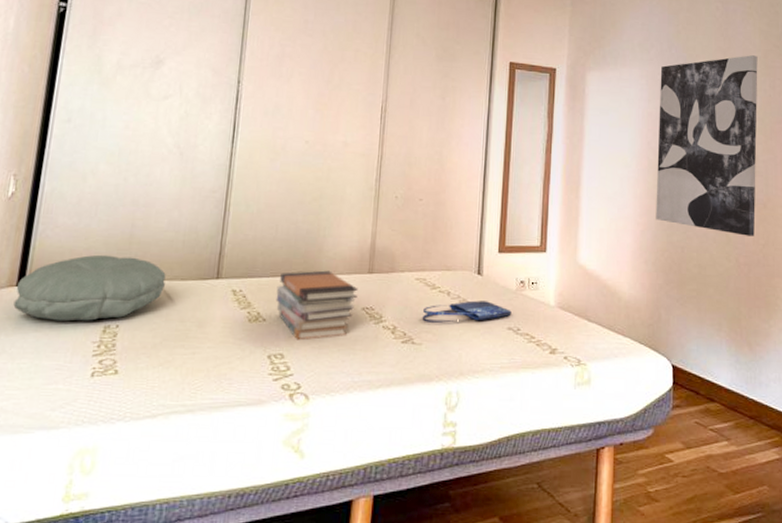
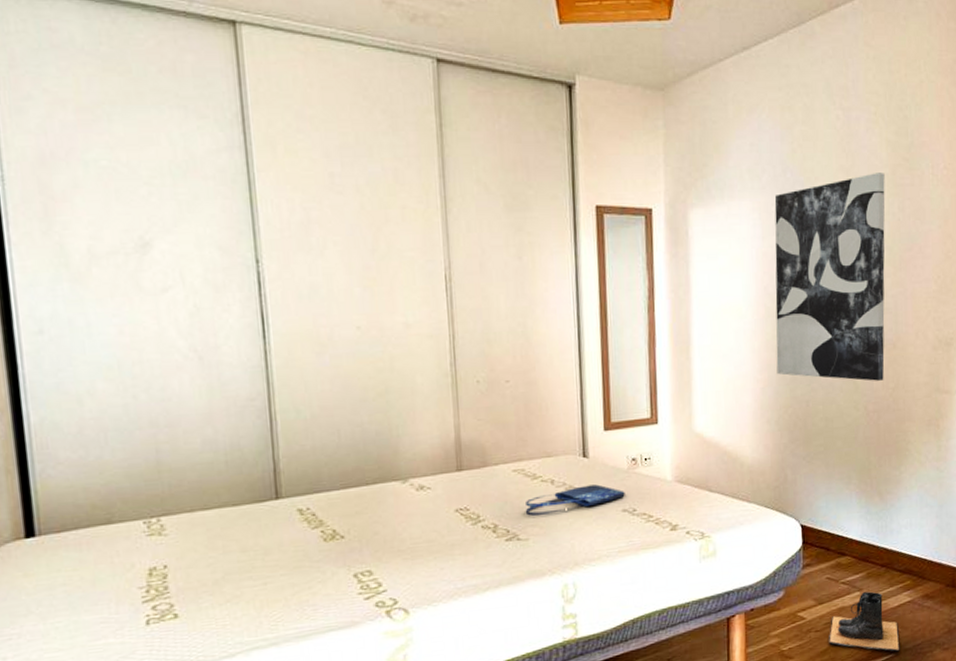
pillow: present [13,254,166,322] -> none [25,487,214,571]
book stack: present [276,270,358,341] -> none [351,473,448,554]
boots: none [694,443,768,512] -> present [828,591,900,652]

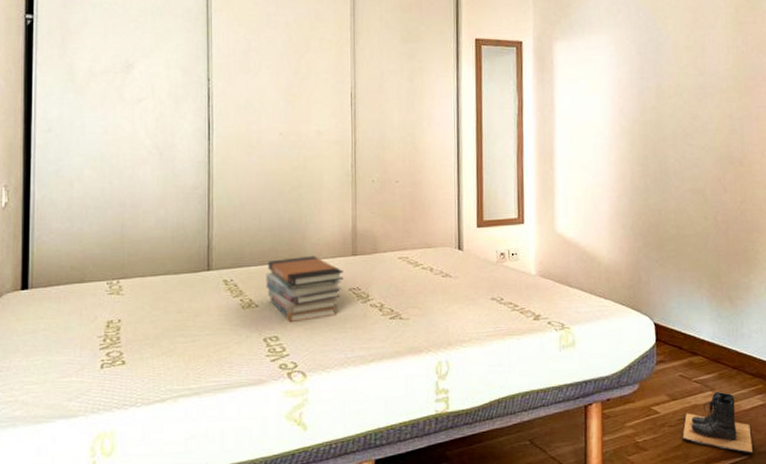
book stack: none [351,473,448,554] -> present [266,255,344,323]
shopping bag: present [525,484,625,516] -> none [407,274,494,298]
wall art: present [774,173,885,381] -> none [629,12,732,194]

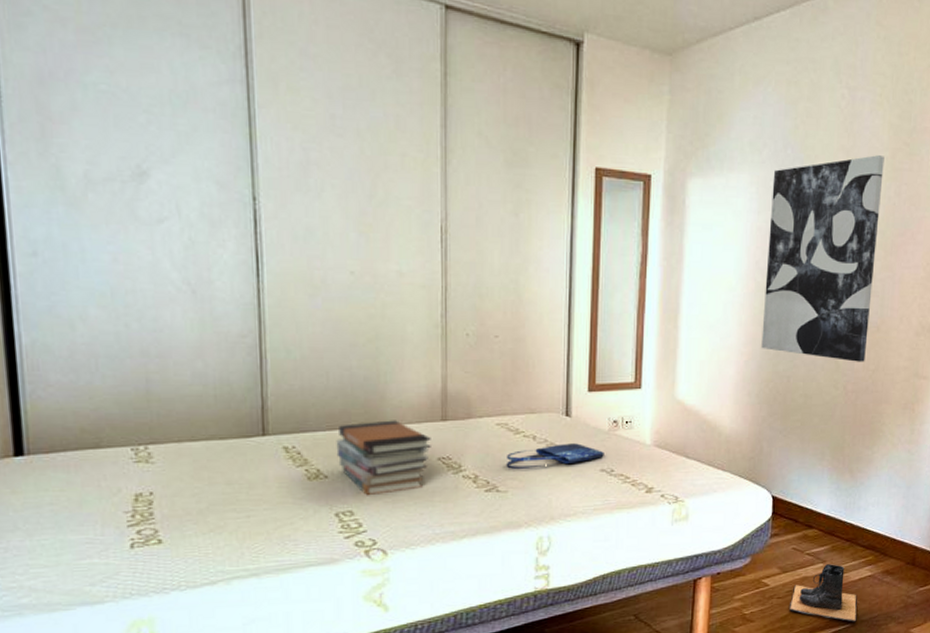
shopping bag: none [407,274,494,298] -> present [506,443,604,469]
wall art: none [629,12,732,194] -> present [761,155,885,362]

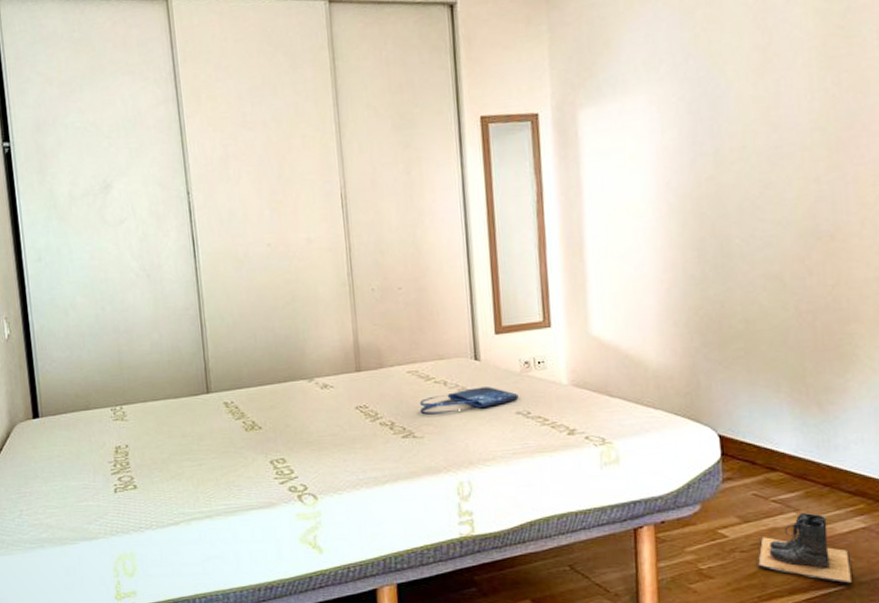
book stack: present [336,420,431,496] -> none [266,373,349,445]
wall art: present [761,155,885,362] -> none [675,45,820,278]

